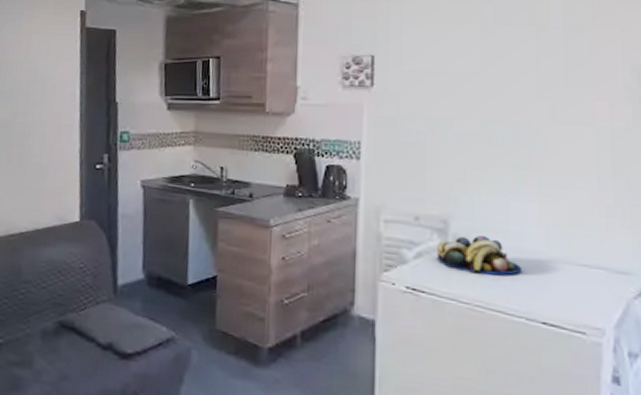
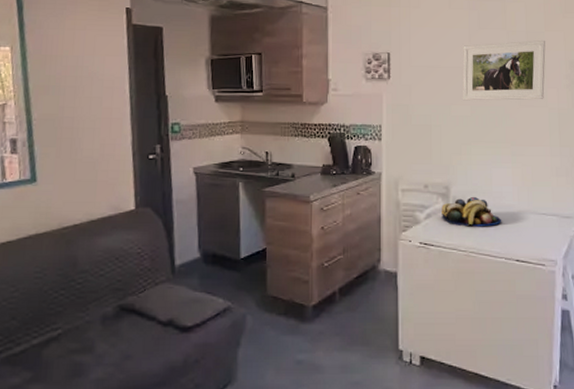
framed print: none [471,39,593,116] -> present [462,40,546,101]

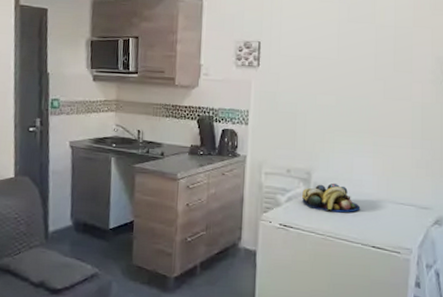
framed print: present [462,40,546,101] -> none [329,35,413,94]

